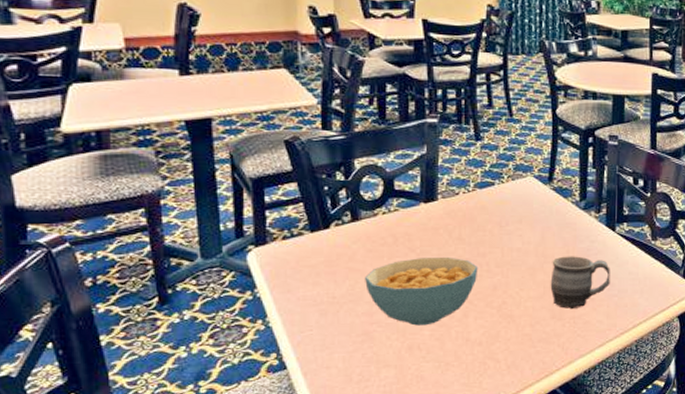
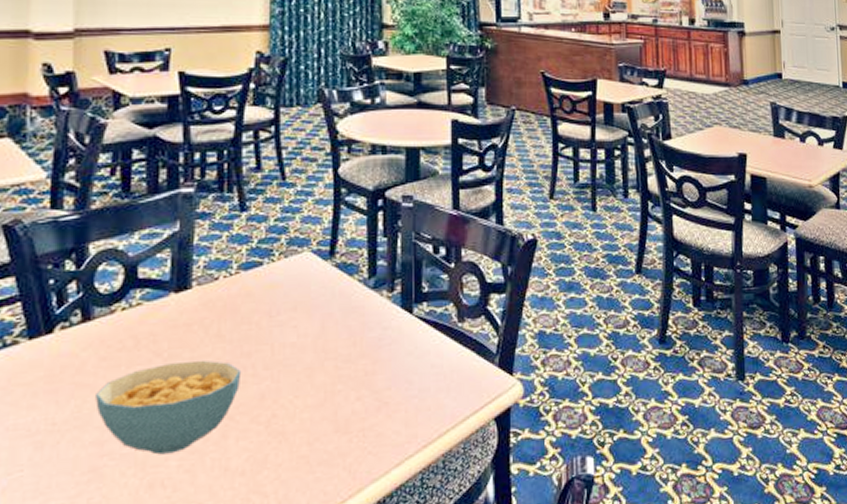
mug: present [550,256,610,310] -> none [333,348,408,419]

